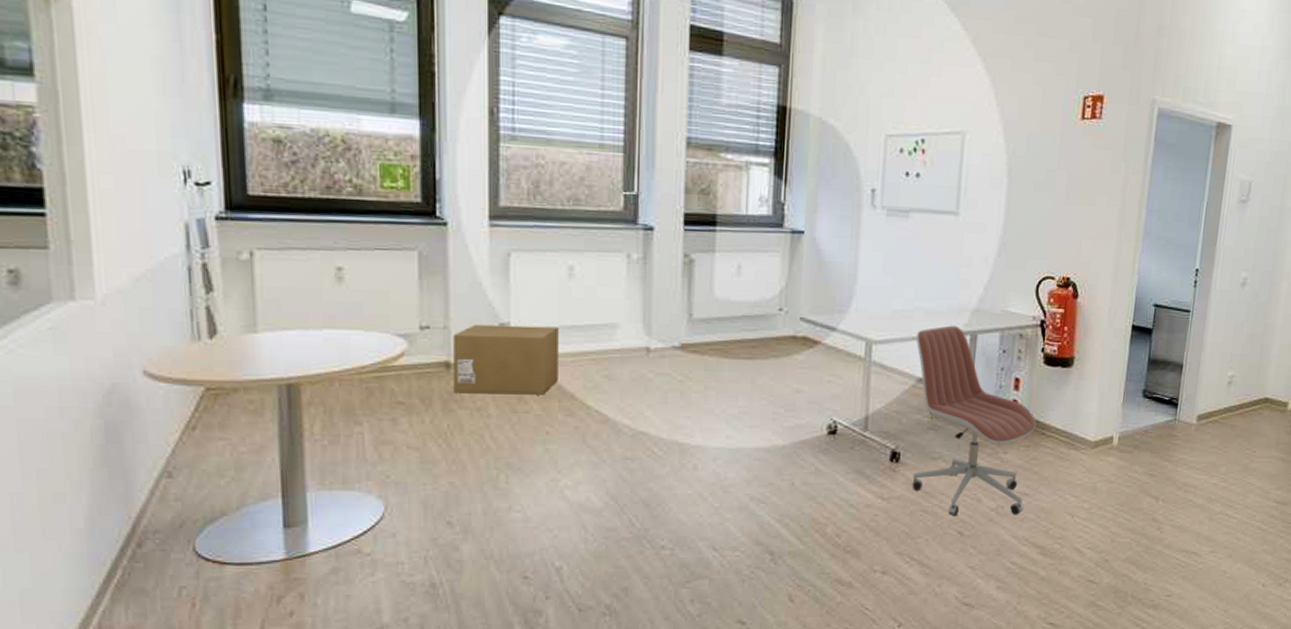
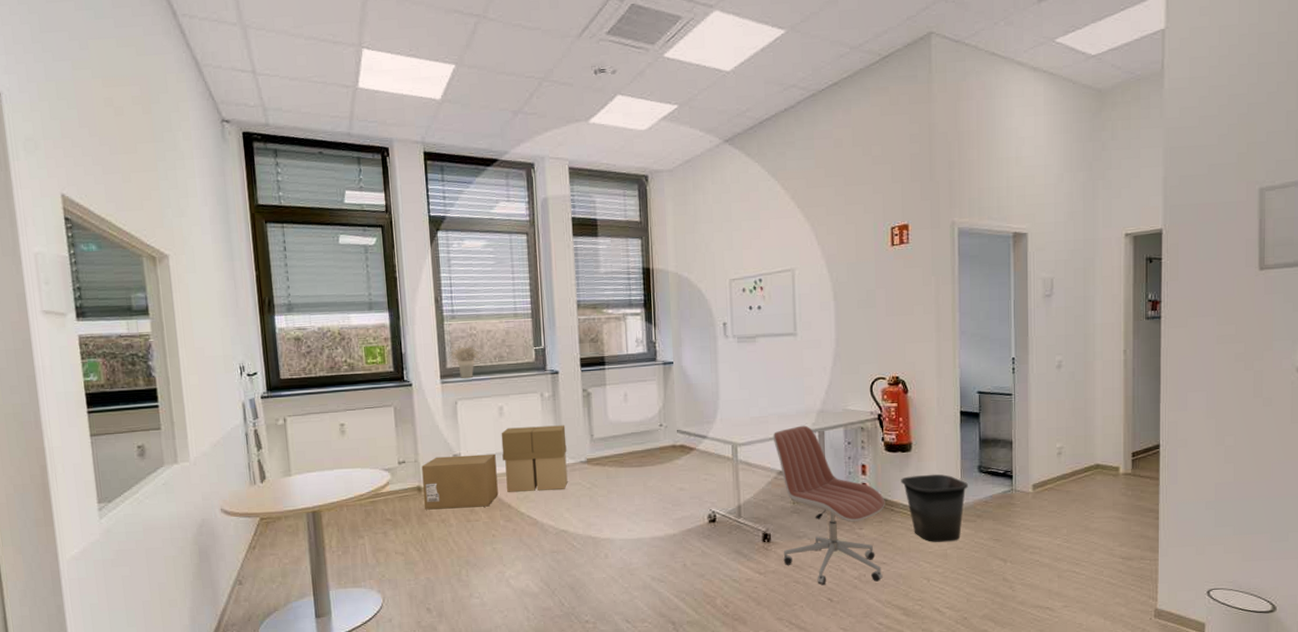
potted plant: none [502,178,555,224] -> present [448,346,485,379]
cardboard boxes: none [568,295,657,380] -> present [501,425,568,492]
waste bin: none [1056,395,1130,474] -> present [901,474,969,542]

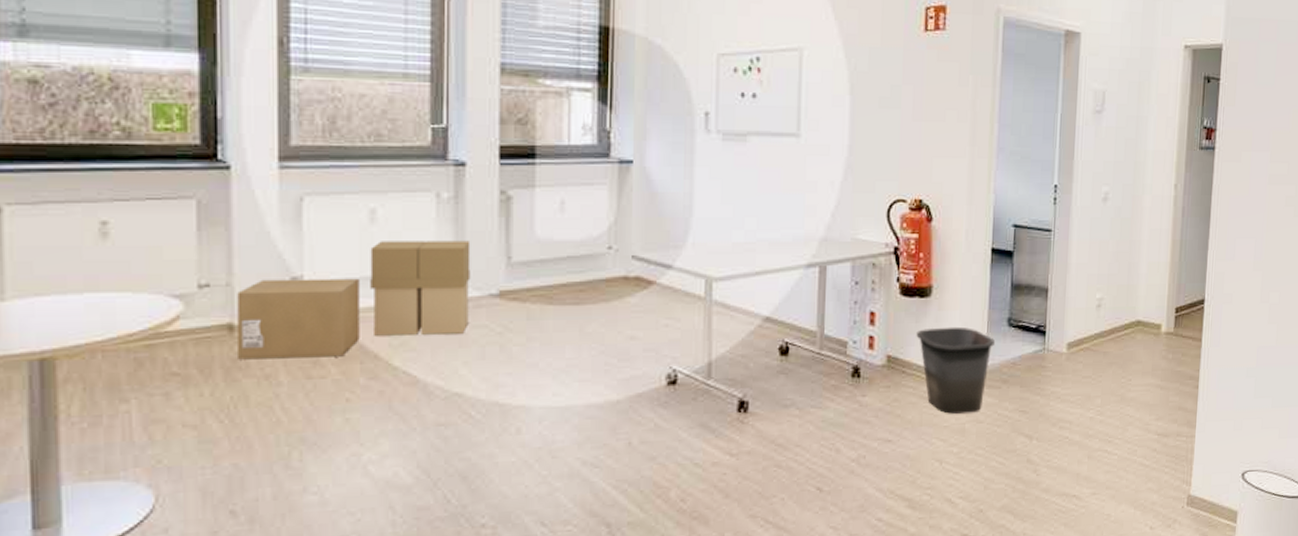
potted plant: present [448,346,485,379] -> none [294,114,353,164]
office chair: present [772,425,885,585] -> none [760,257,896,471]

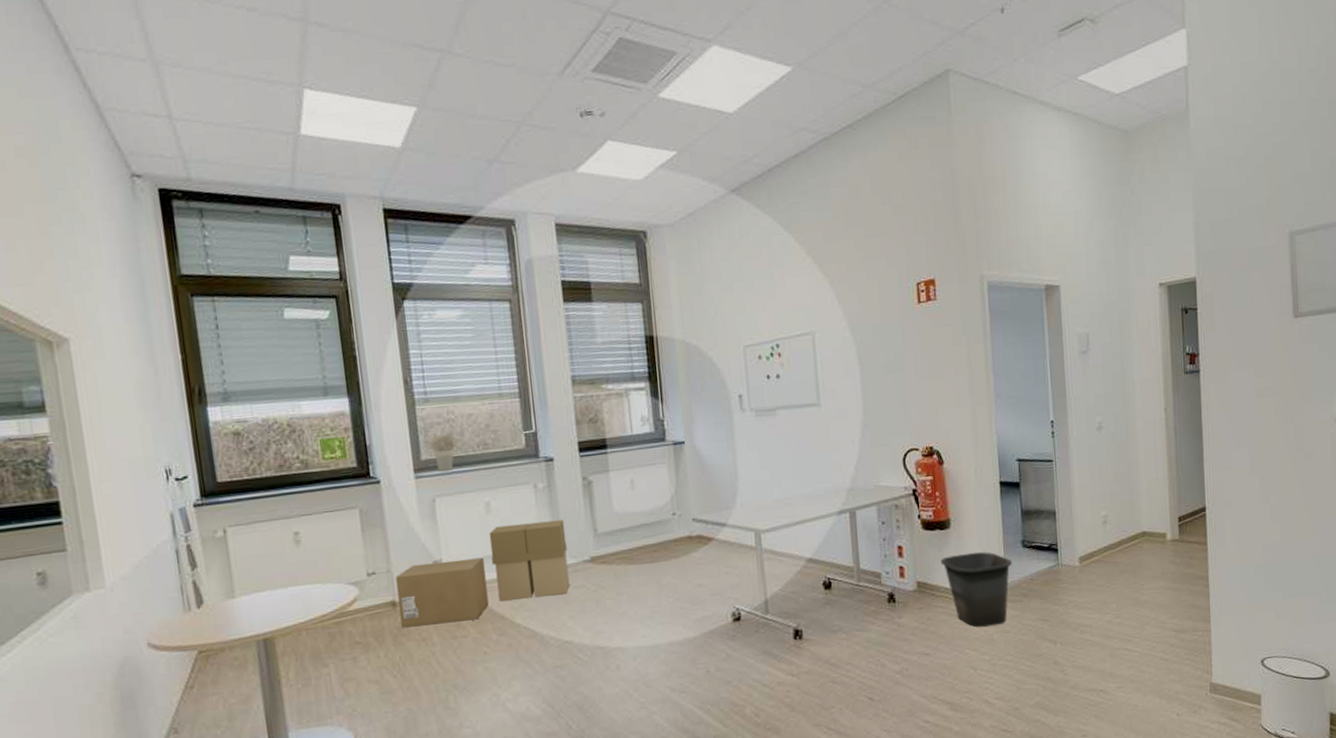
potted plant: none [294,114,353,164] -> present [422,433,466,472]

